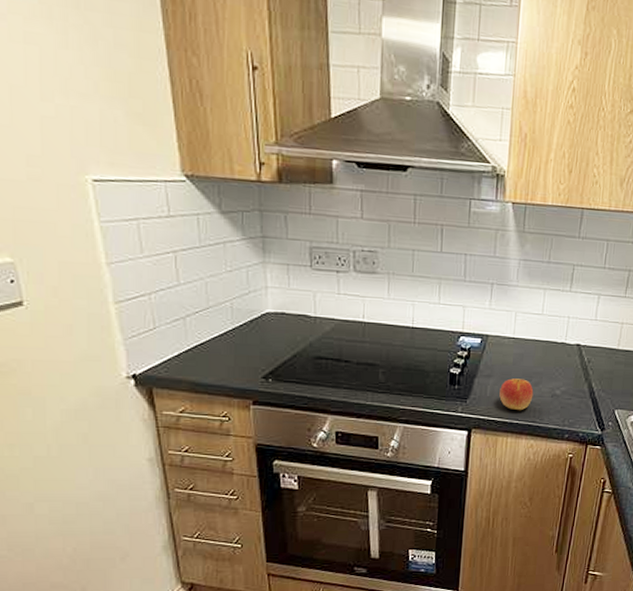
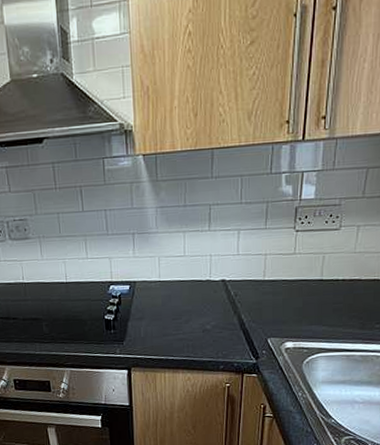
apple: present [499,378,534,411] -> none [152,318,185,348]

